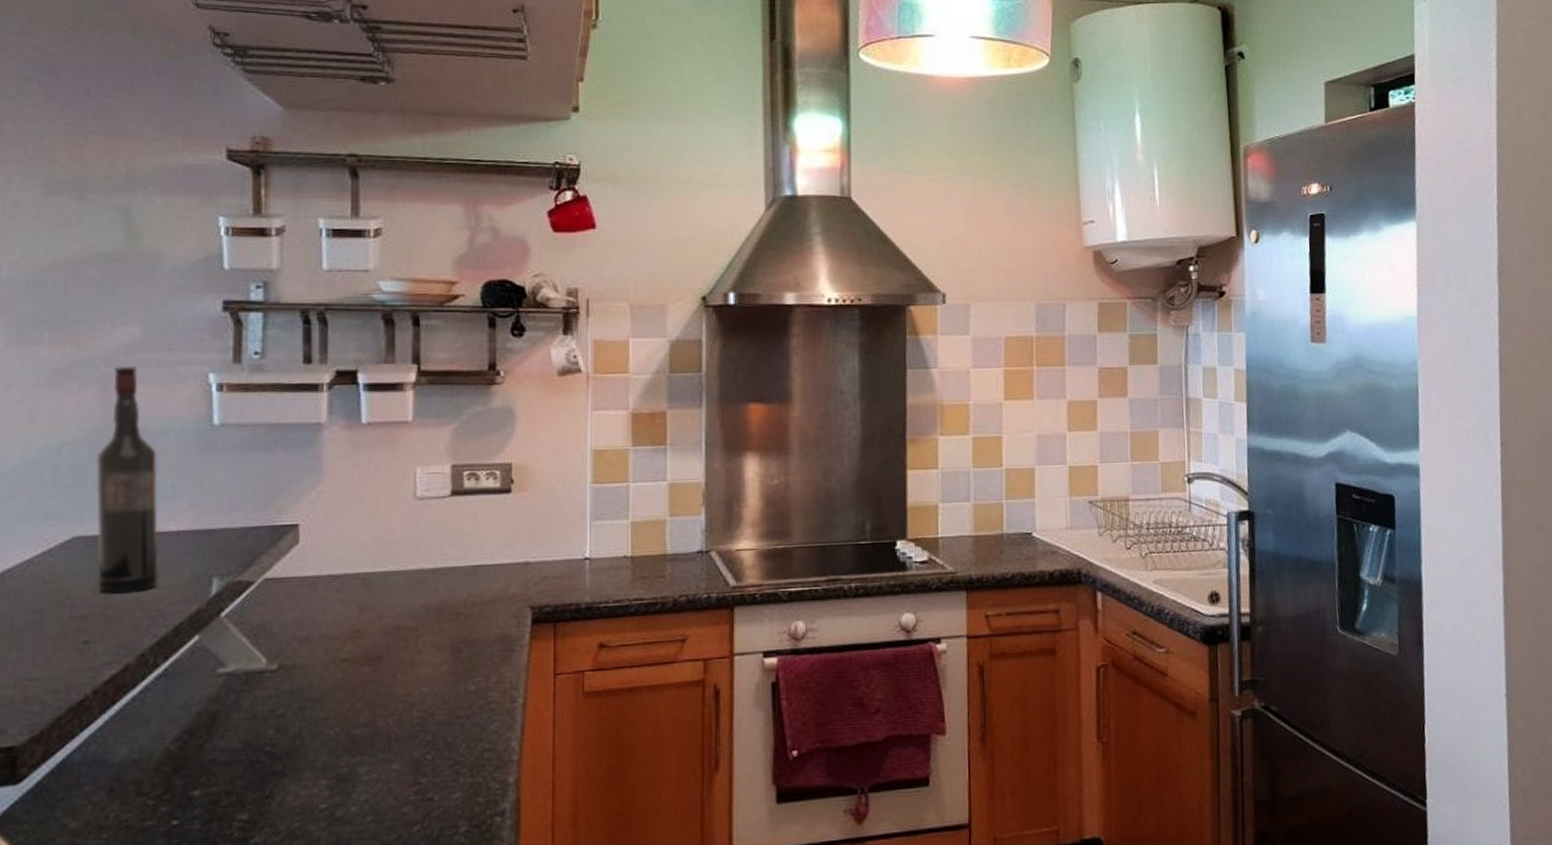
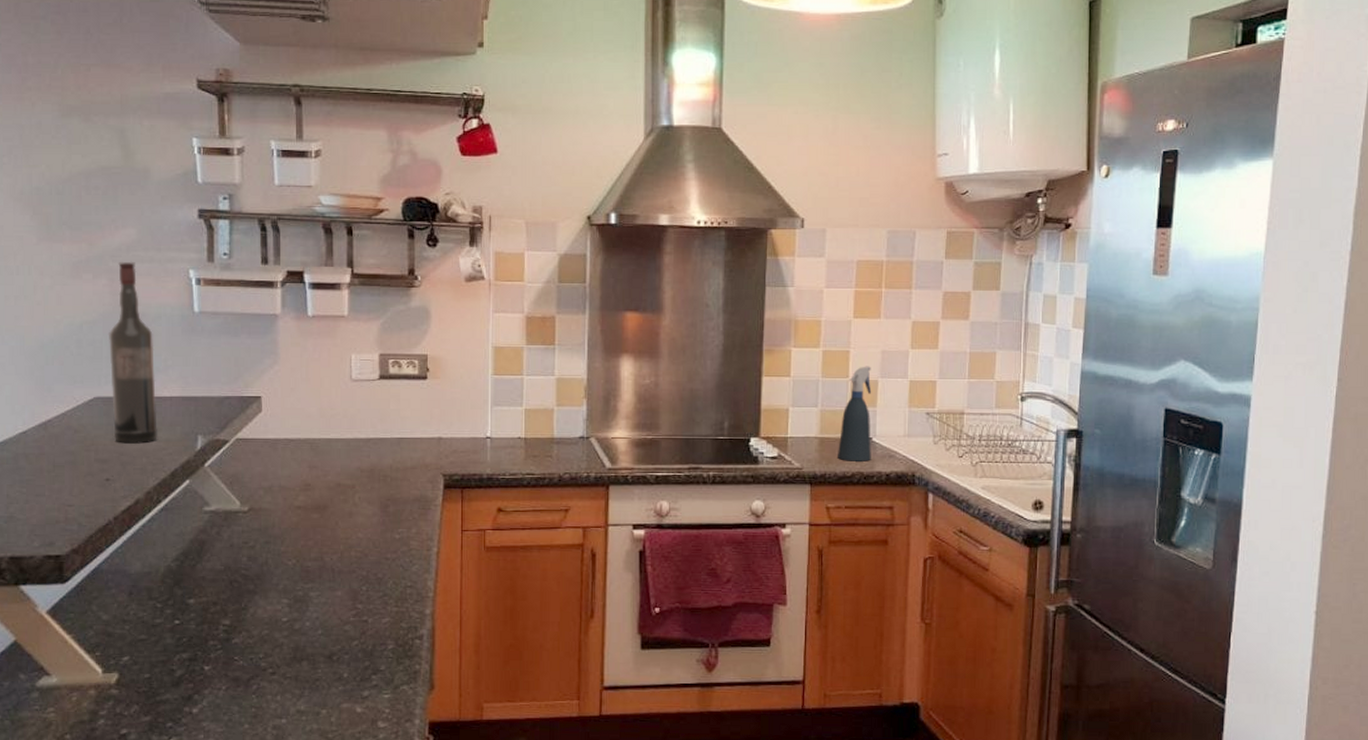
spray bottle: none [995,452,1032,561] -> present [838,366,872,462]

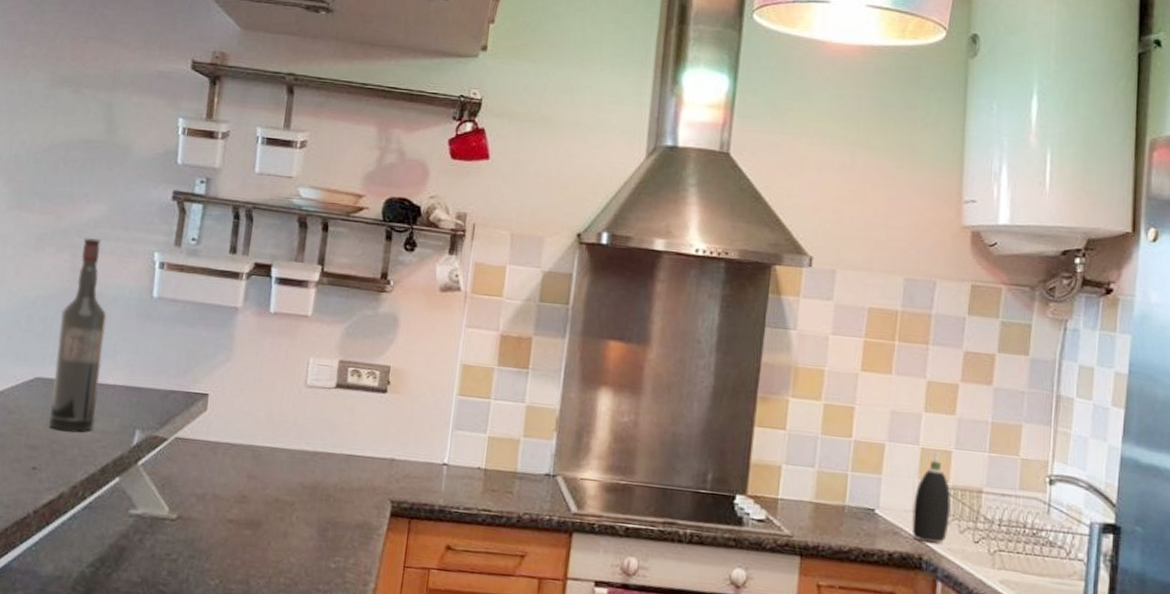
spray bottle: present [838,366,872,462] -> none [834,426,878,537]
soap dispenser: none [905,383,939,461] -> present [911,451,952,544]

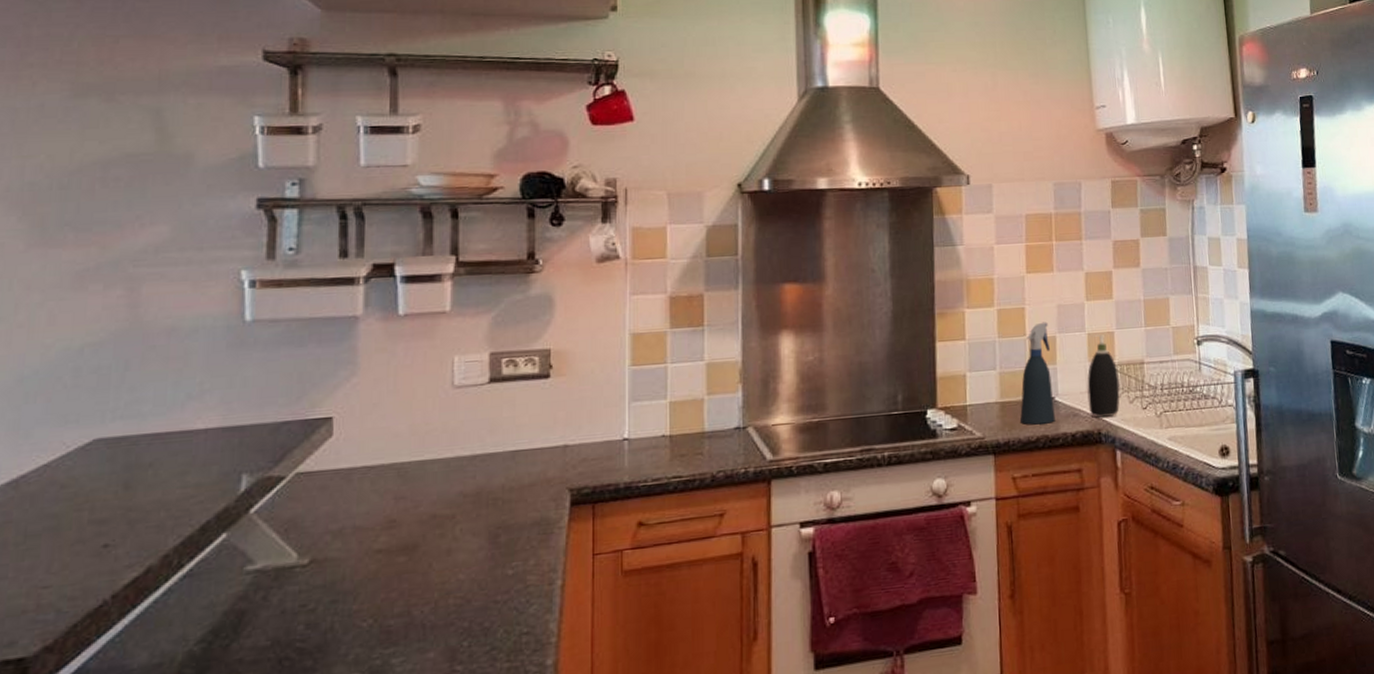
wine bottle: present [48,238,107,432] -> none [119,265,186,495]
spray bottle: none [834,426,878,537] -> present [1020,322,1055,425]

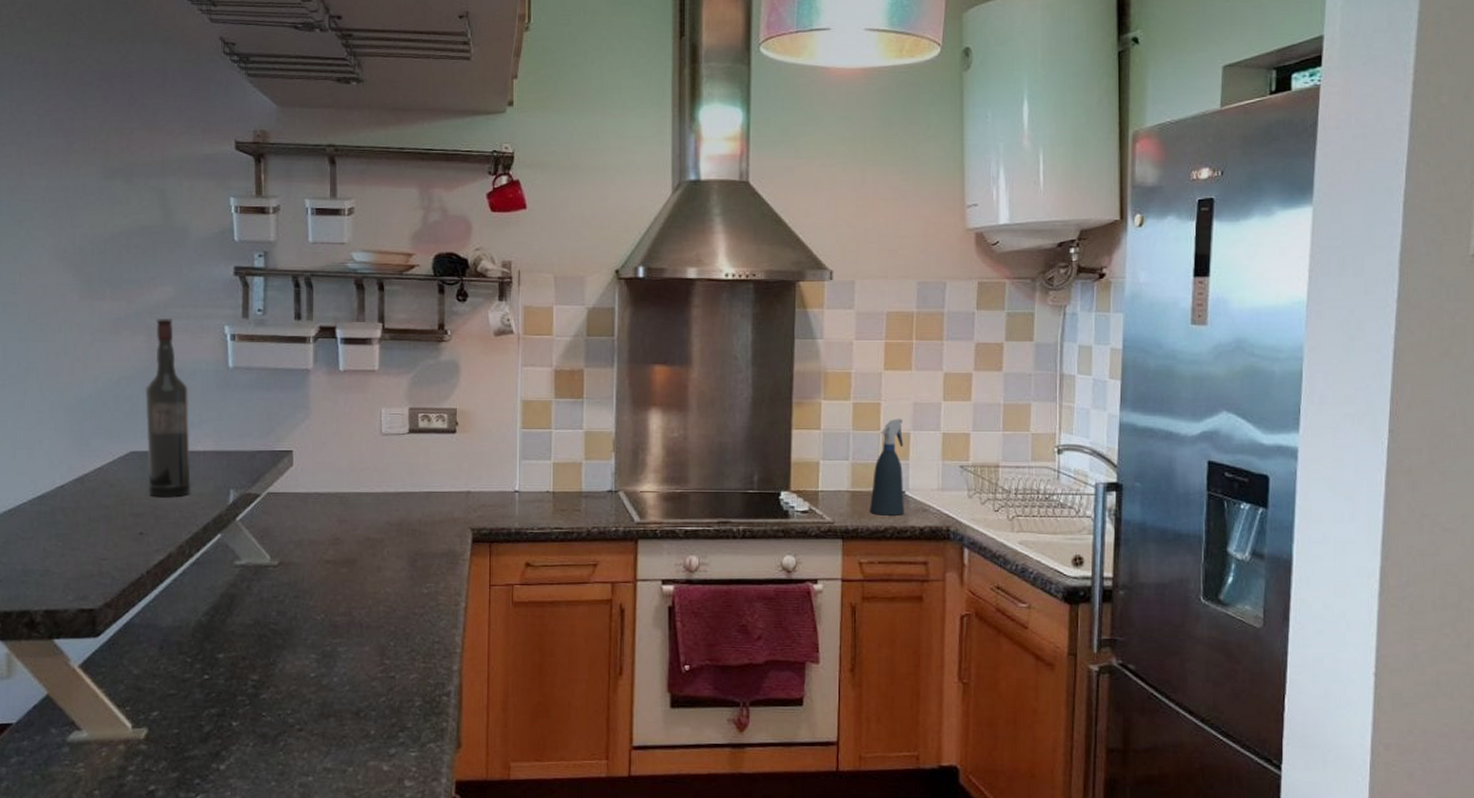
wine bottle: none [119,265,186,495] -> present [144,318,191,498]
soap dispenser: present [1087,335,1121,417] -> none [939,435,973,515]

